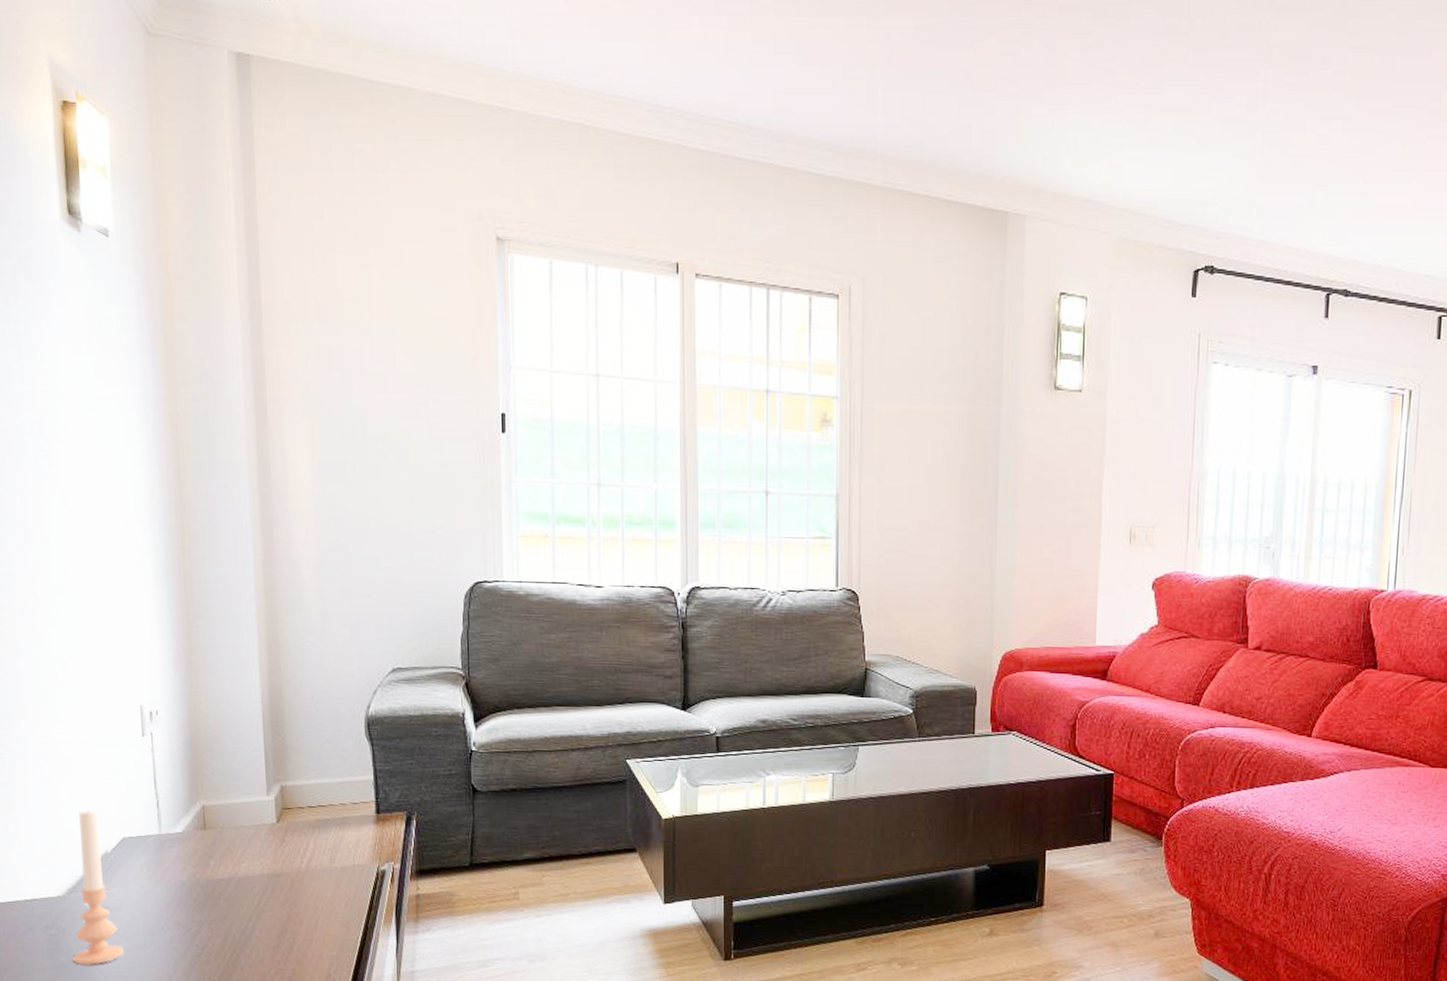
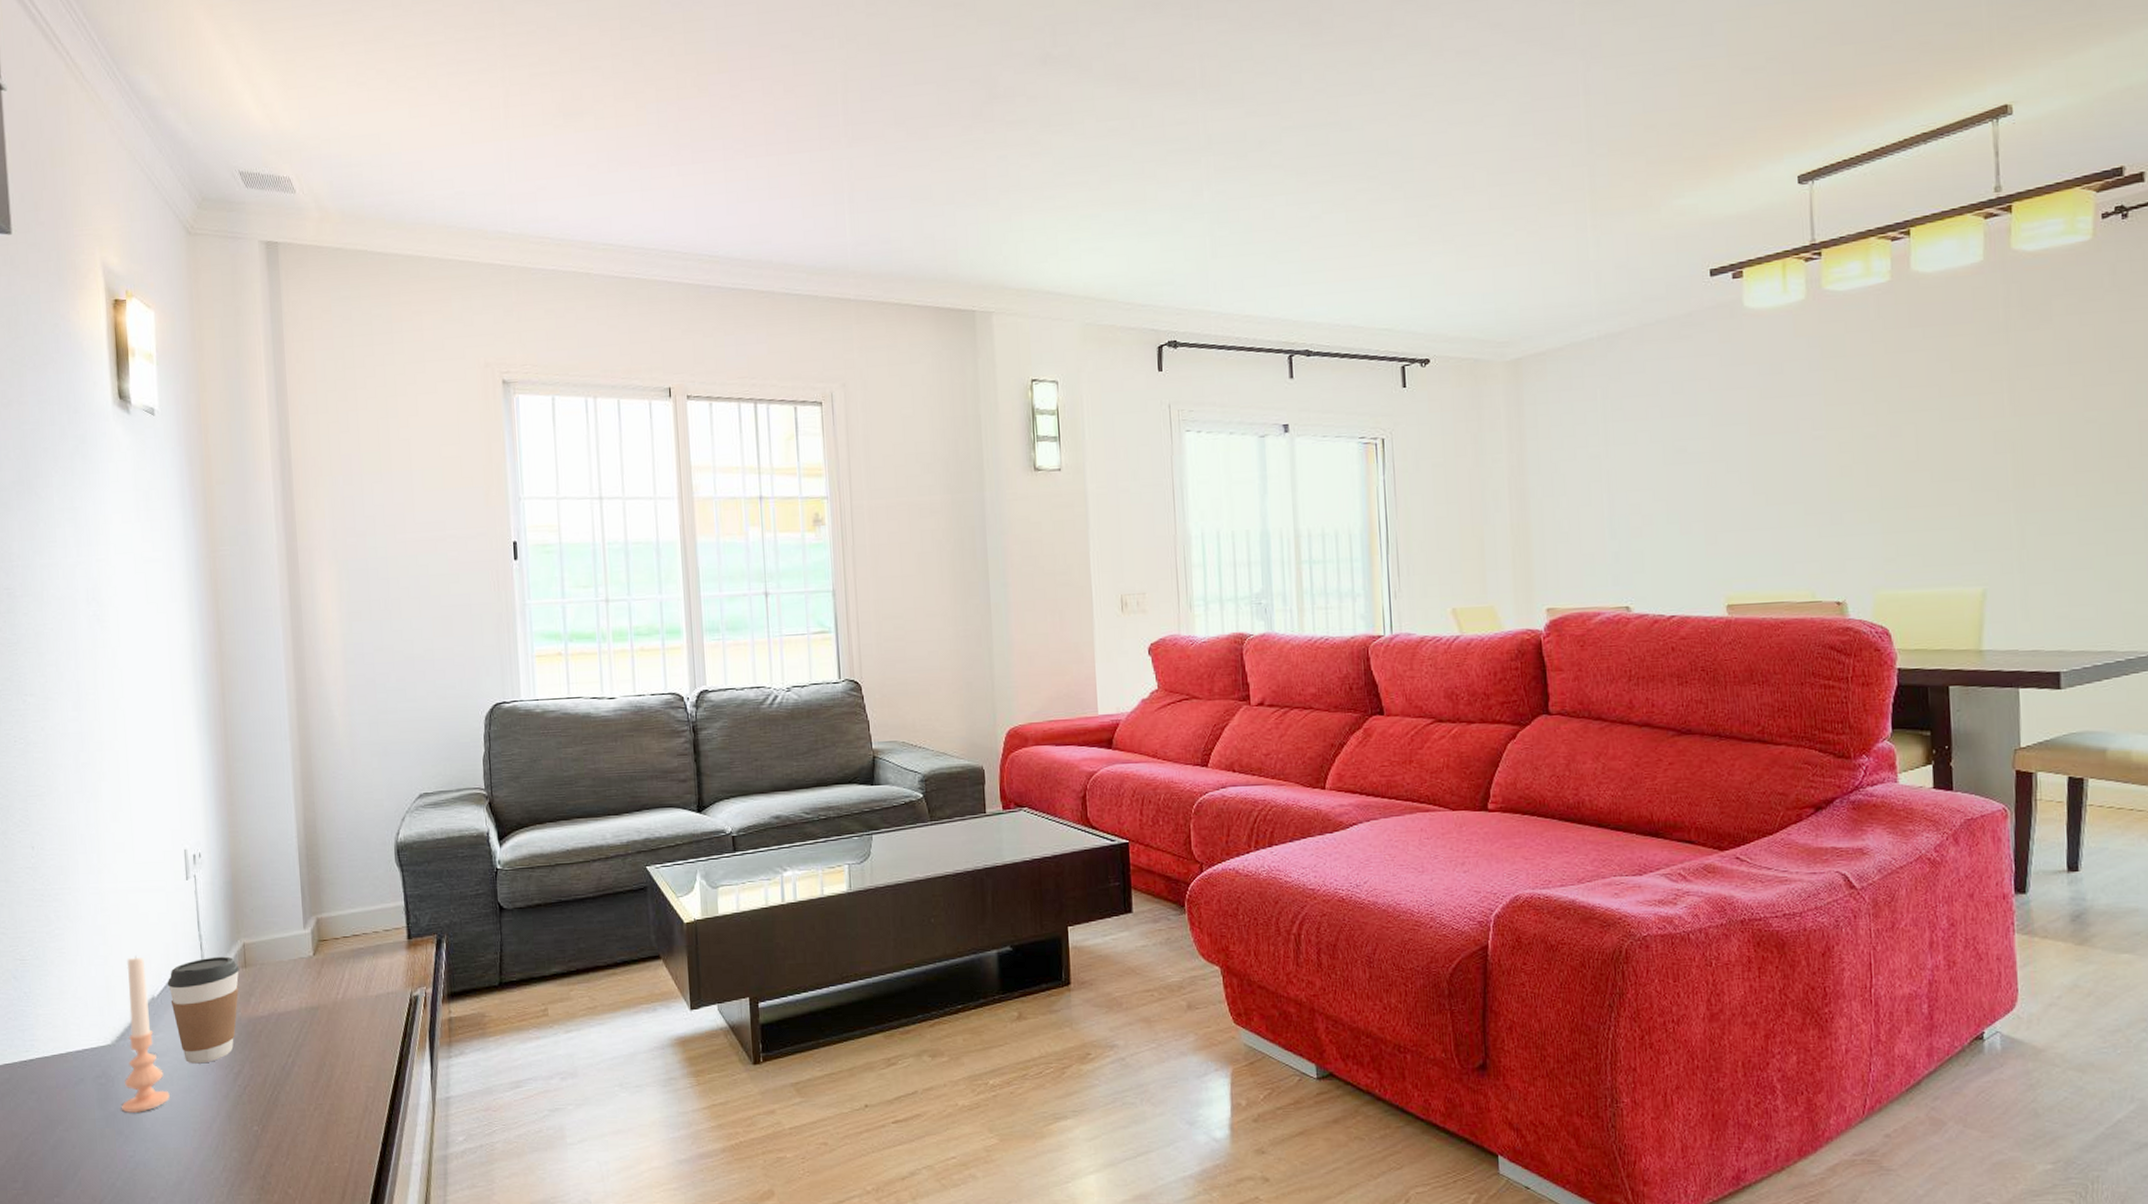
coffee cup: none [121,816,198,922] -> present [167,956,239,1064]

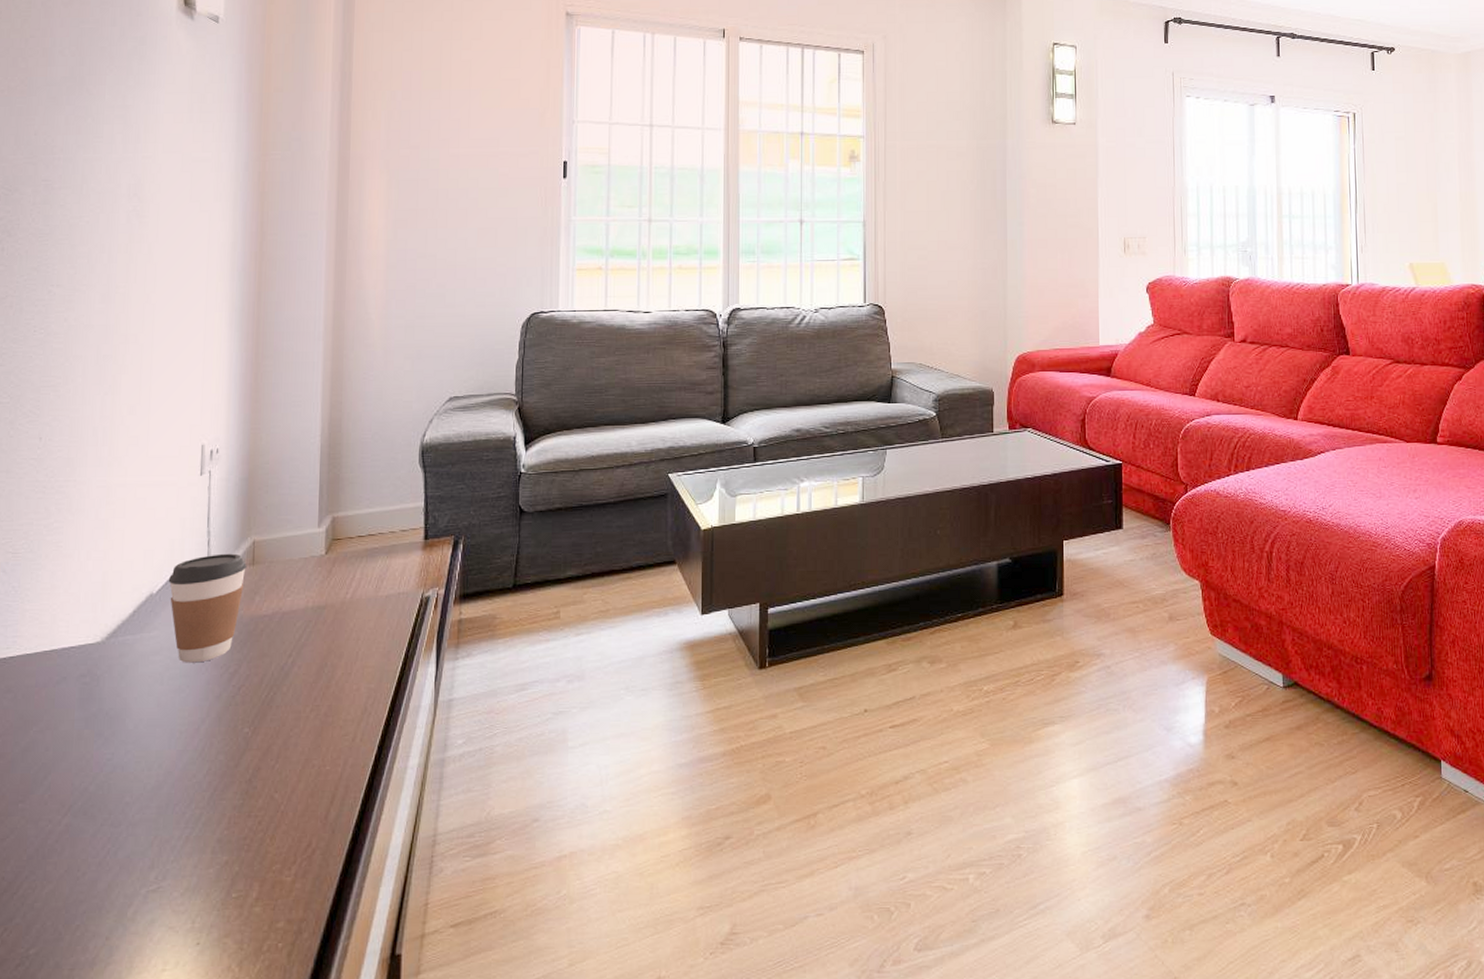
candle: present [121,956,170,1113] -> none [103,551,158,713]

